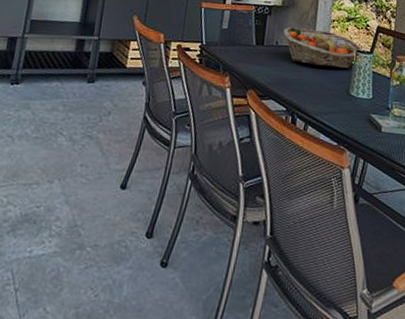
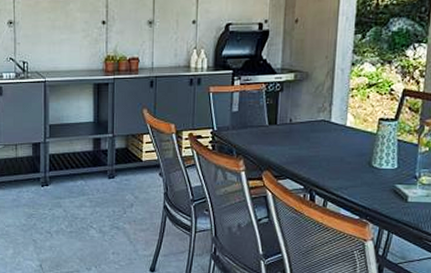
fruit basket: present [283,26,362,69] -> none [297,101,386,140]

